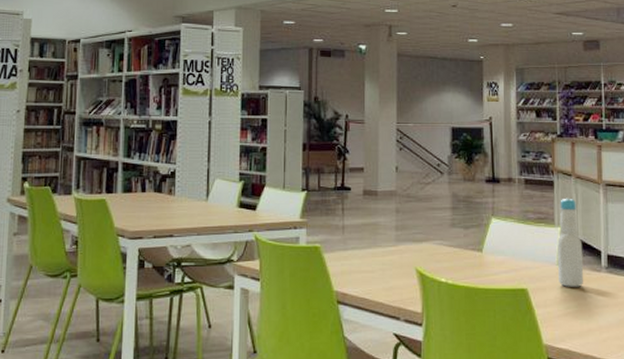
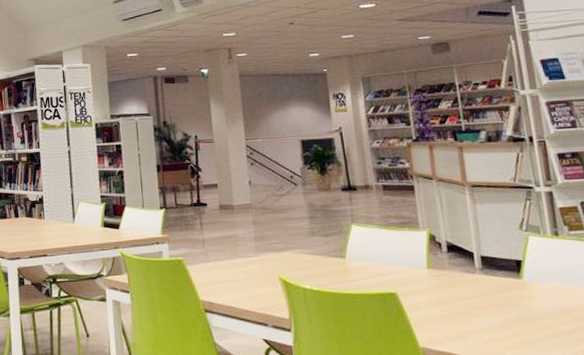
bottle: present [557,198,584,287] -> none [422,201,458,290]

